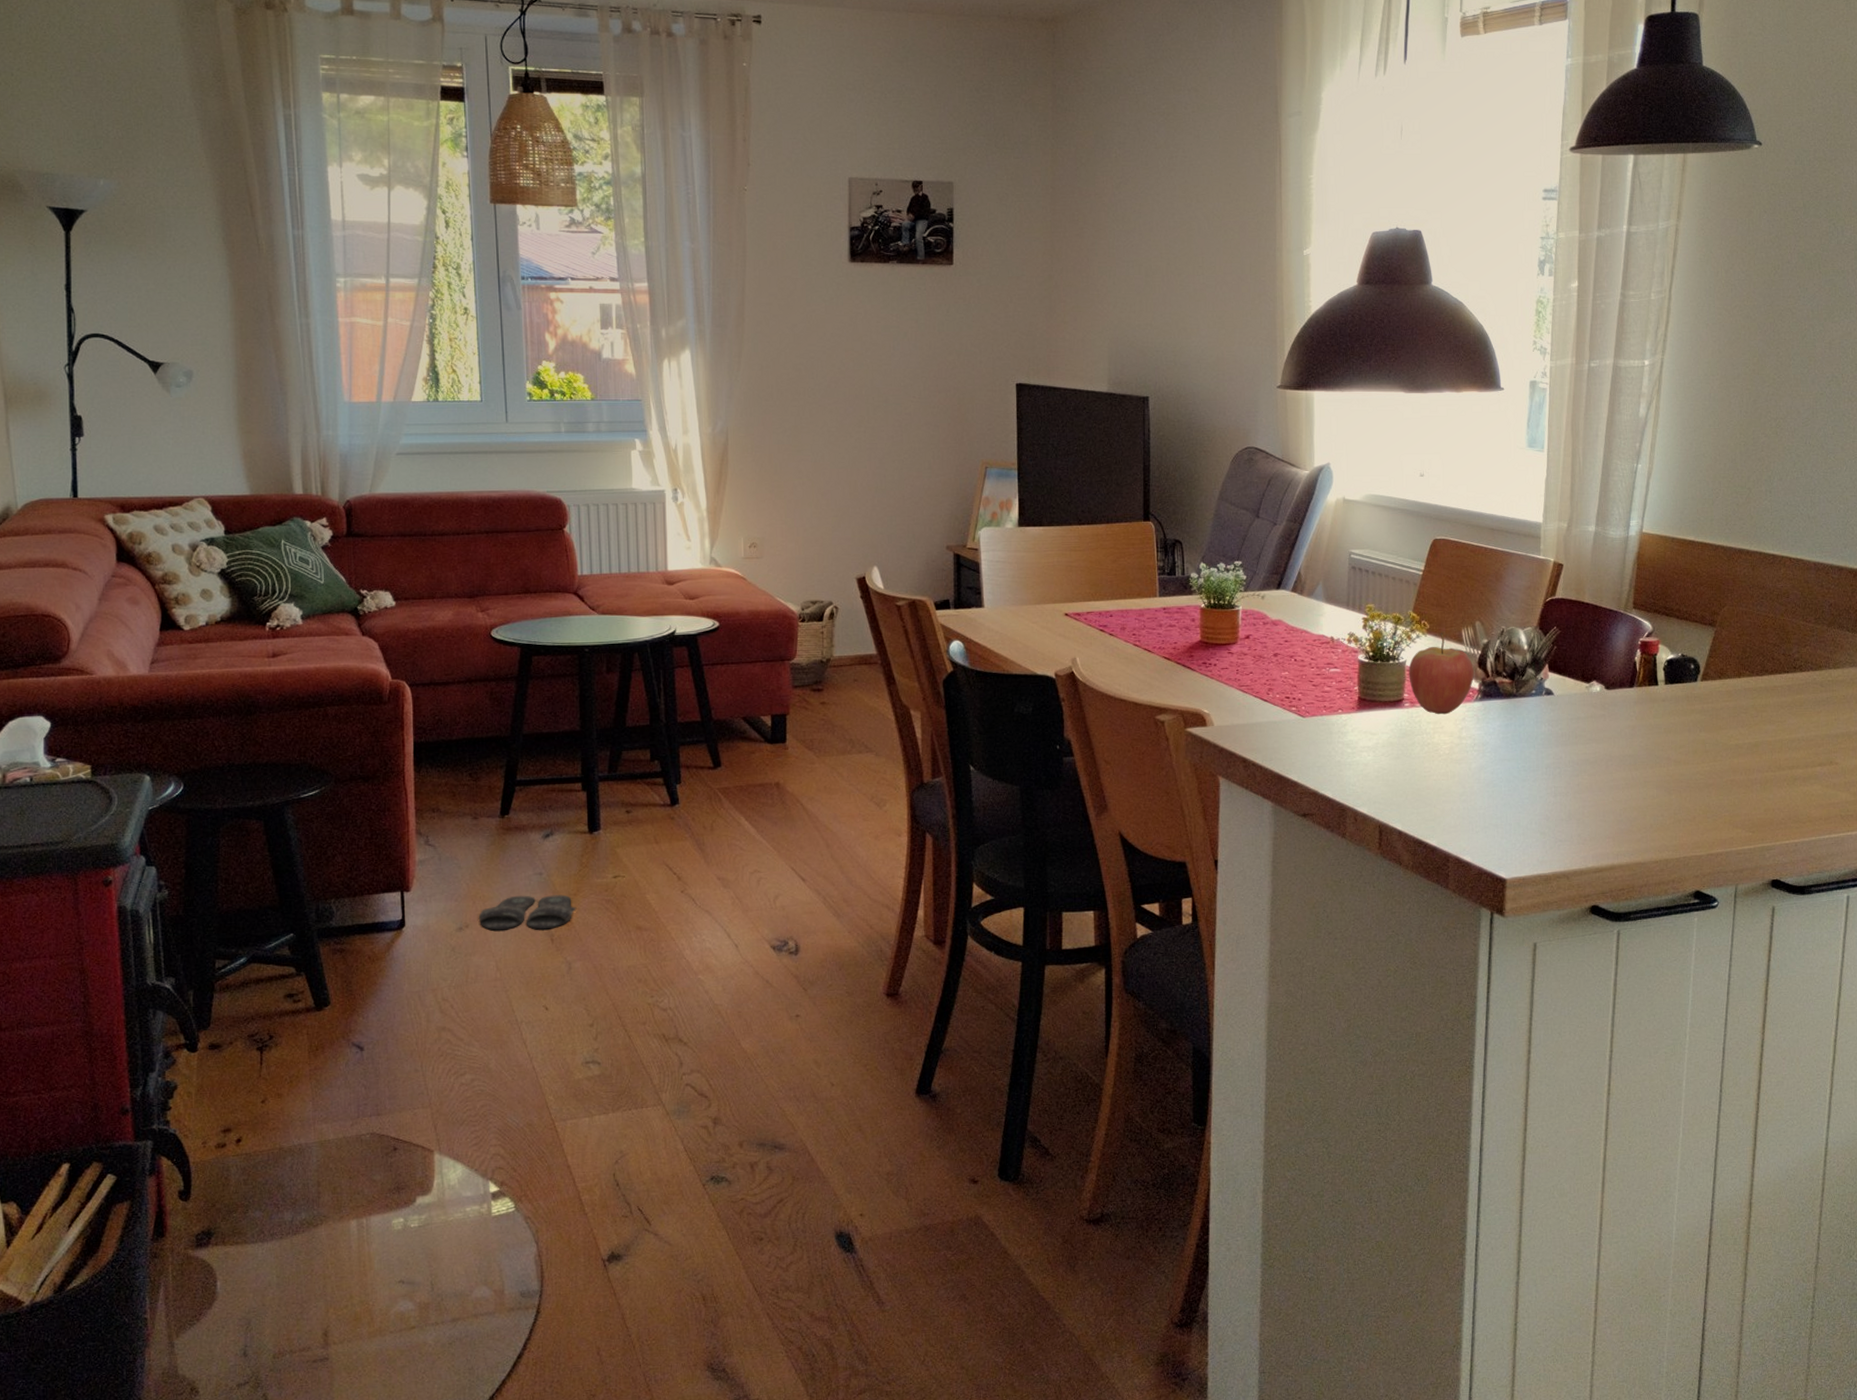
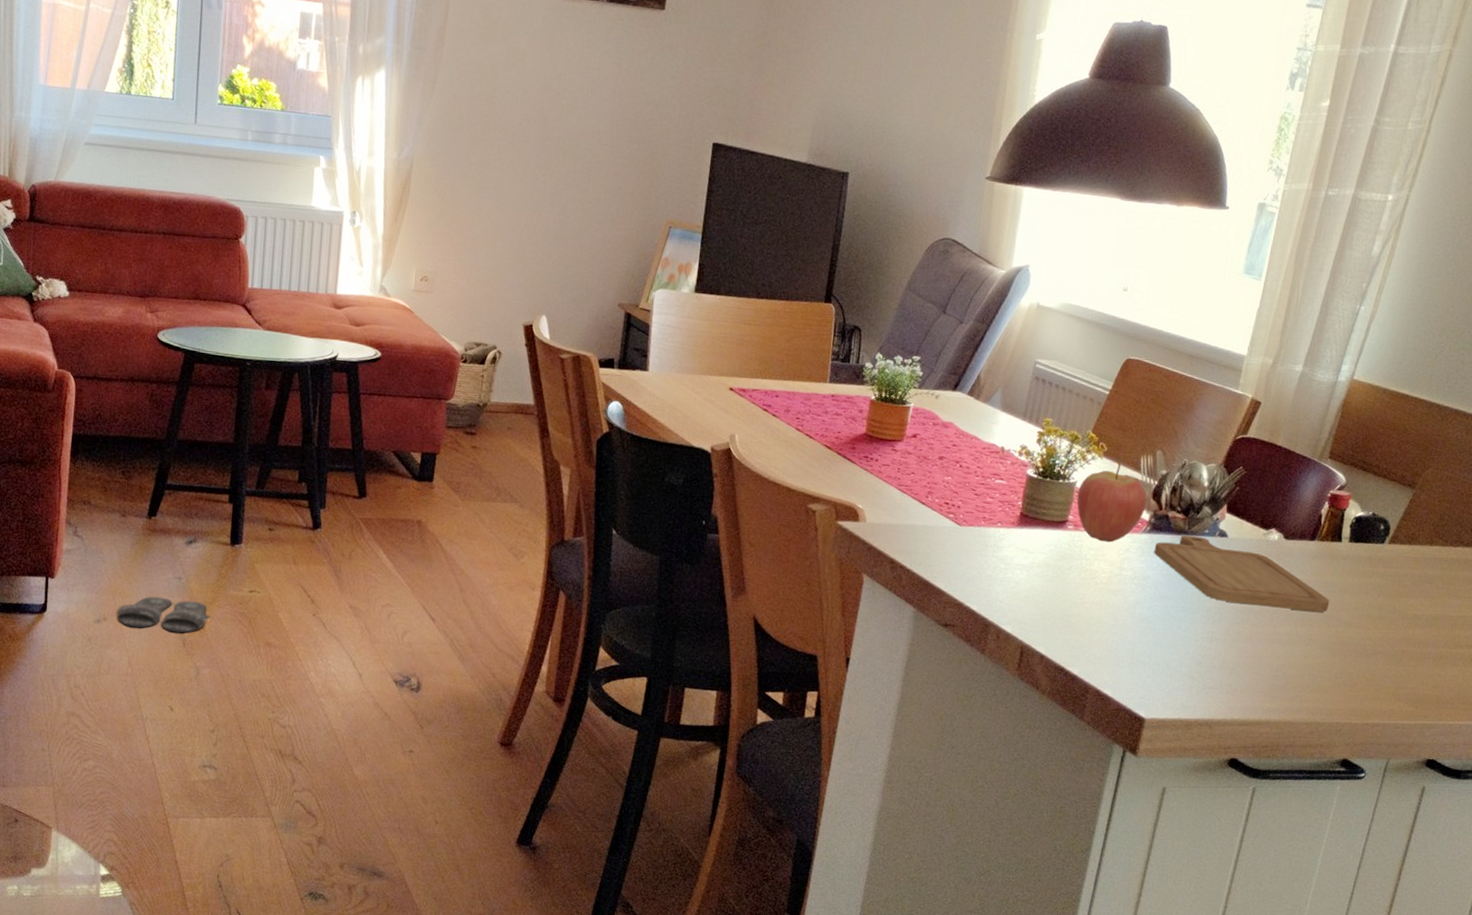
chopping board: none [1488,697,1657,756] -> present [1153,535,1330,612]

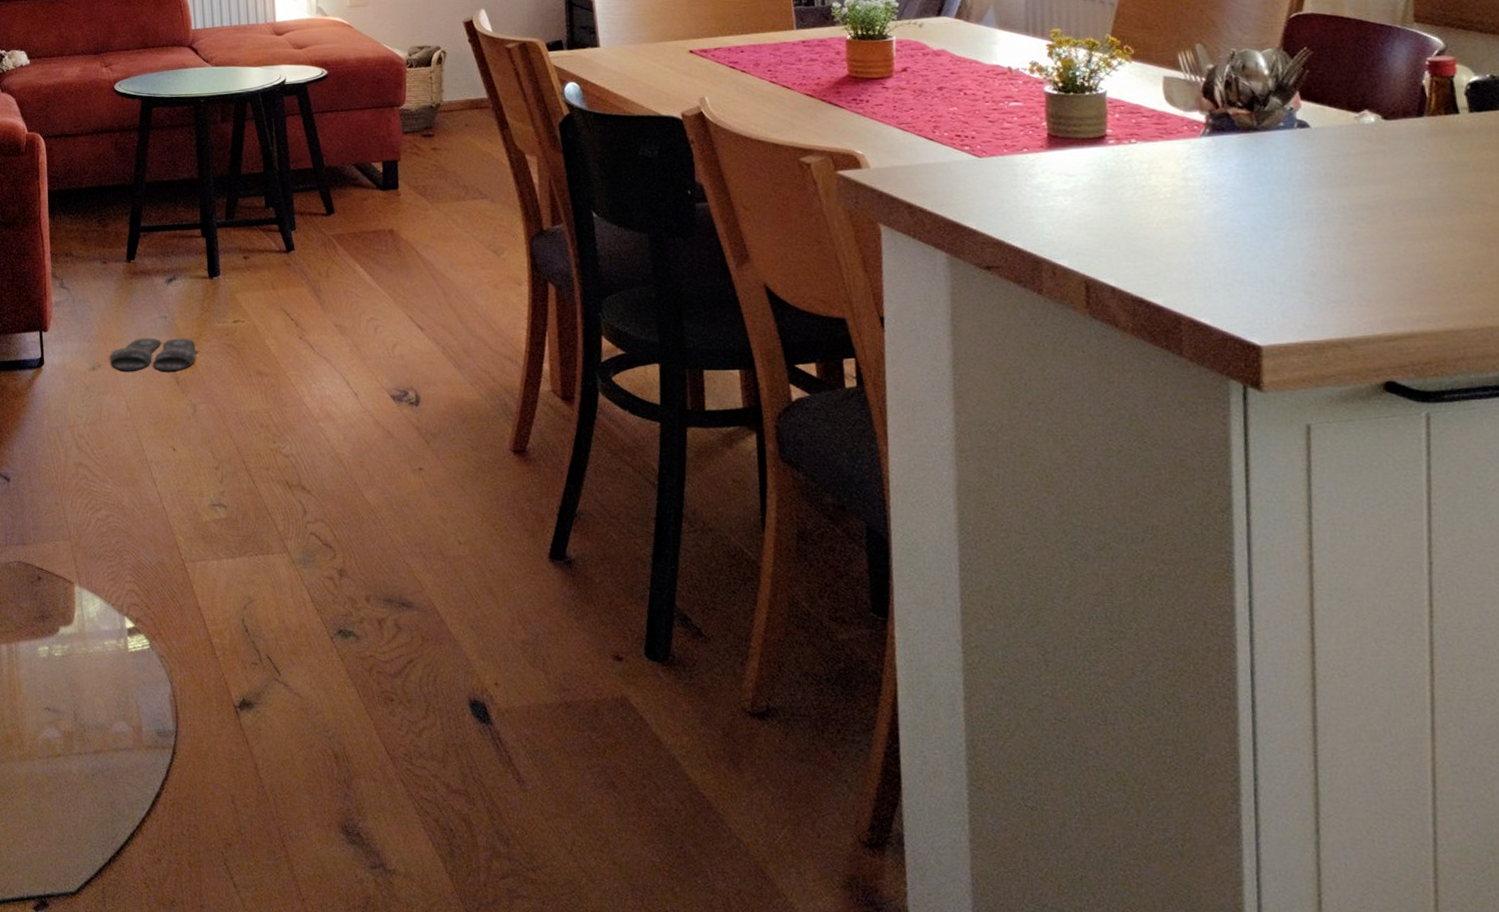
fruit: present [1077,457,1147,543] -> none [1110,58,1199,153]
chopping board: present [1153,535,1330,612] -> none [1220,131,1465,200]

